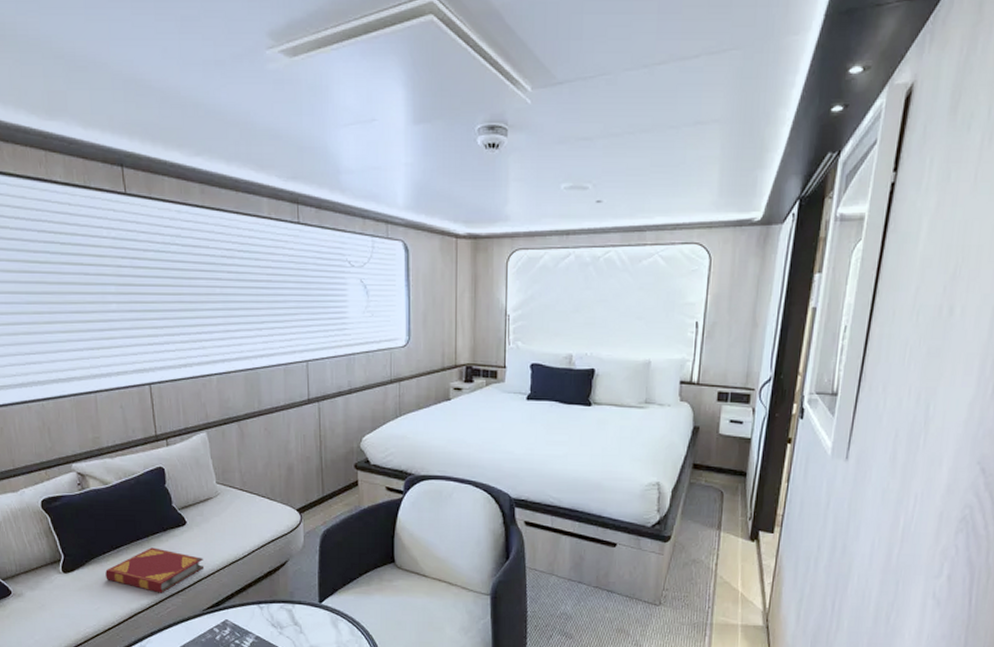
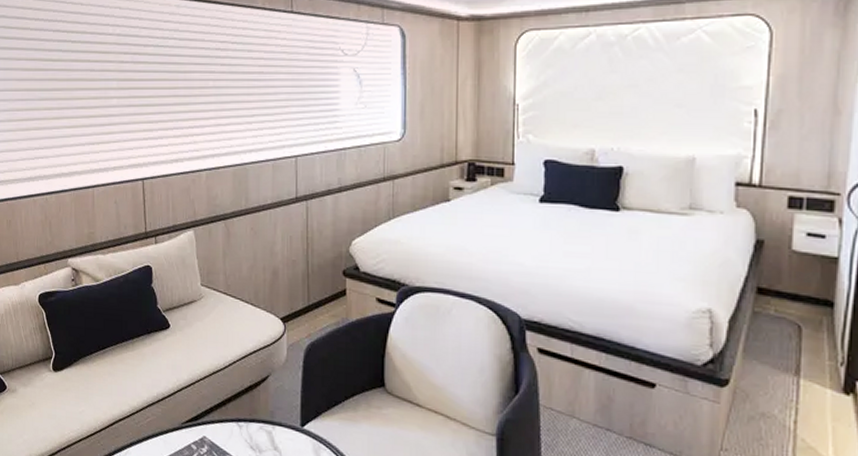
hardback book: present [105,547,203,593] -> none [91,350,184,401]

